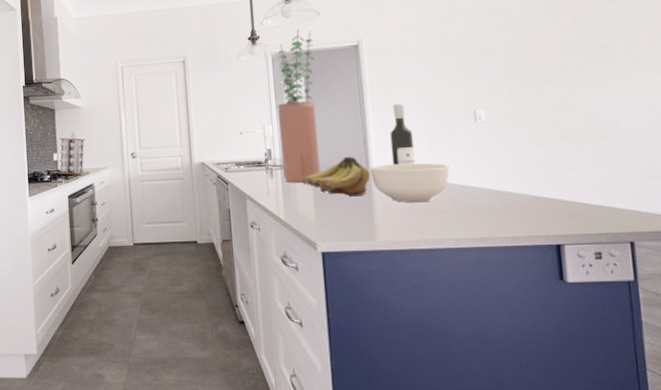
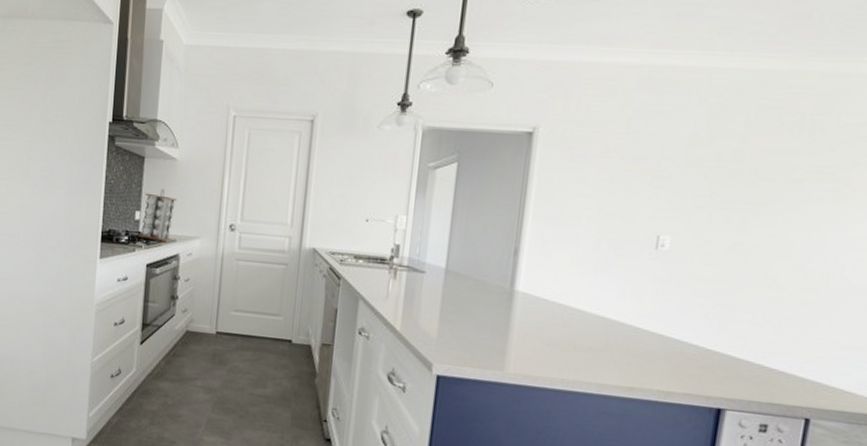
vase: present [277,29,322,183] -> none [409,101,478,291]
fruit: present [302,156,371,197] -> none [430,267,514,317]
bowl: present [370,163,450,203] -> none [514,283,612,336]
bottle: present [390,103,416,165] -> none [543,212,576,290]

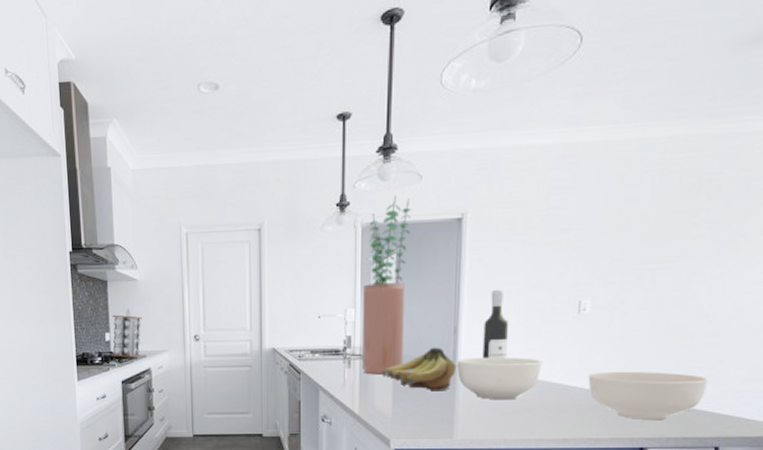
vase: none [409,101,478,291] -> present [361,196,411,375]
fruit: none [430,267,514,317] -> present [382,347,457,392]
bowl: none [514,283,612,336] -> present [457,357,543,400]
bottle: none [543,212,576,290] -> present [482,289,509,359]
bowl: none [661,316,802,380] -> present [588,371,709,421]

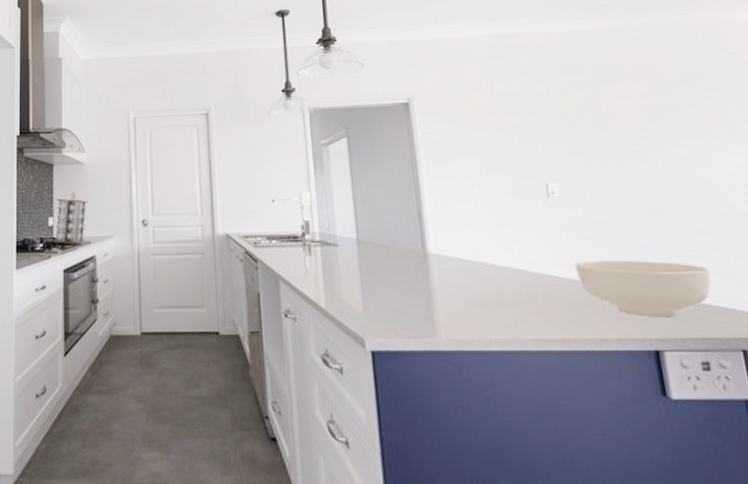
vase: present [361,196,411,375] -> none [315,82,369,264]
fruit: present [382,347,457,392] -> none [346,233,428,283]
bowl: present [457,357,543,400] -> none [426,243,521,293]
bottle: present [482,289,509,359] -> none [448,172,481,247]

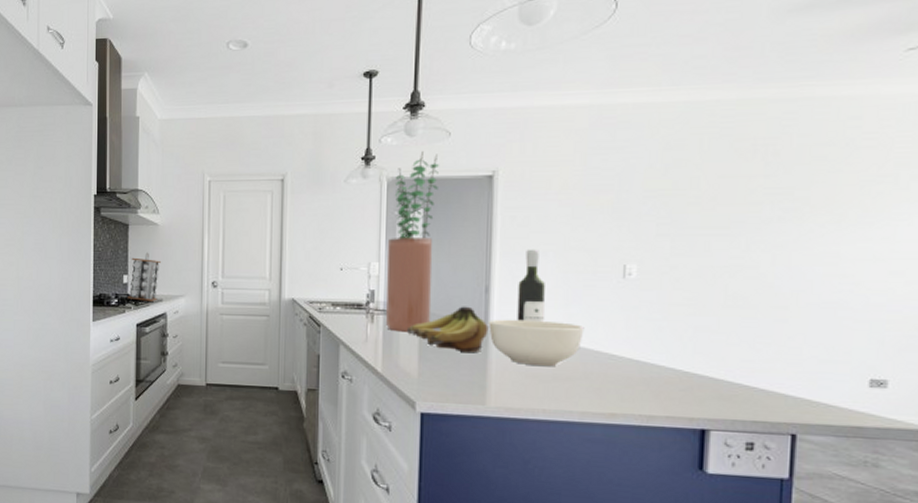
vase: none [315,82,369,264] -> present [386,151,439,332]
fruit: none [346,233,428,283] -> present [407,306,489,353]
bowl: none [426,243,521,293] -> present [489,319,585,367]
bottle: none [448,172,481,247] -> present [517,249,546,323]
bowl: present [574,260,712,318] -> none [637,342,779,400]

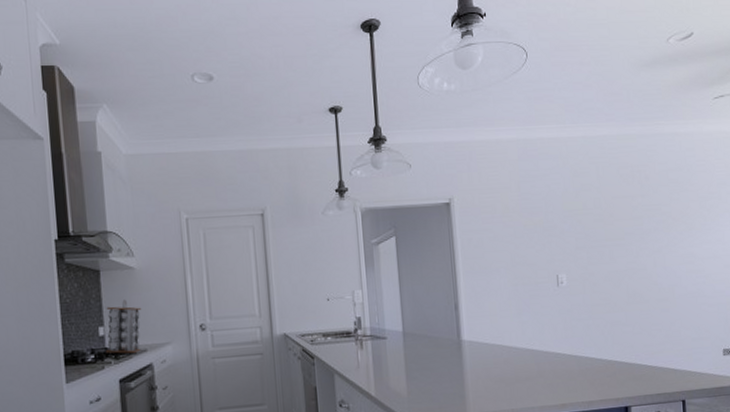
vase: present [386,151,439,332] -> none [367,182,413,355]
fruit: present [407,306,489,353] -> none [394,323,462,368]
bowl: present [489,319,585,367] -> none [461,329,535,372]
bottle: present [517,249,546,323] -> none [480,266,505,332]

